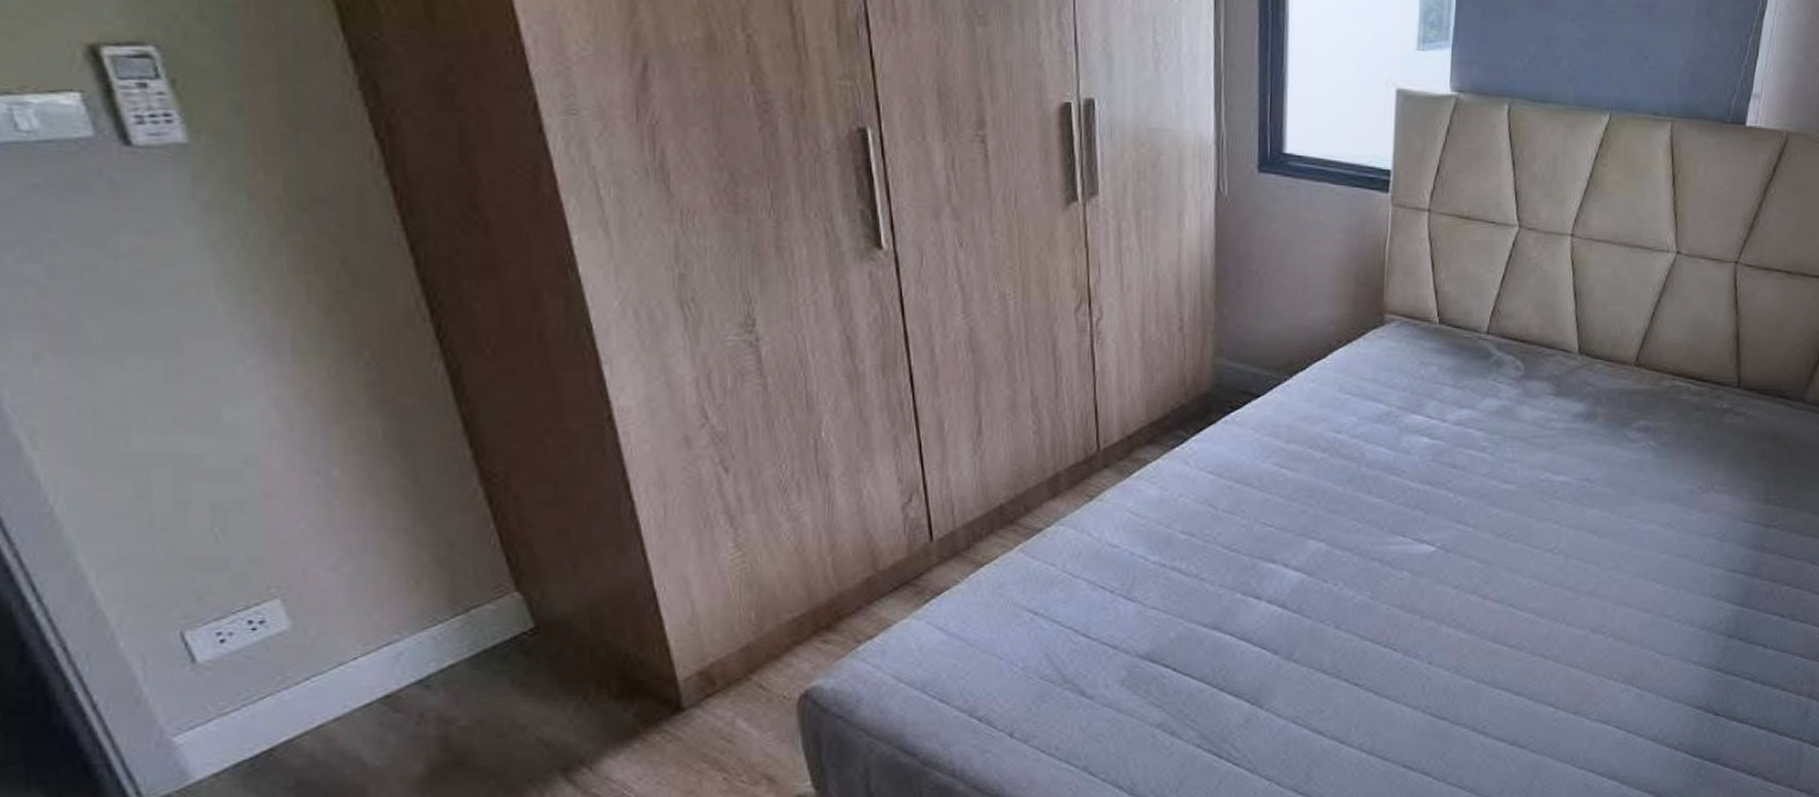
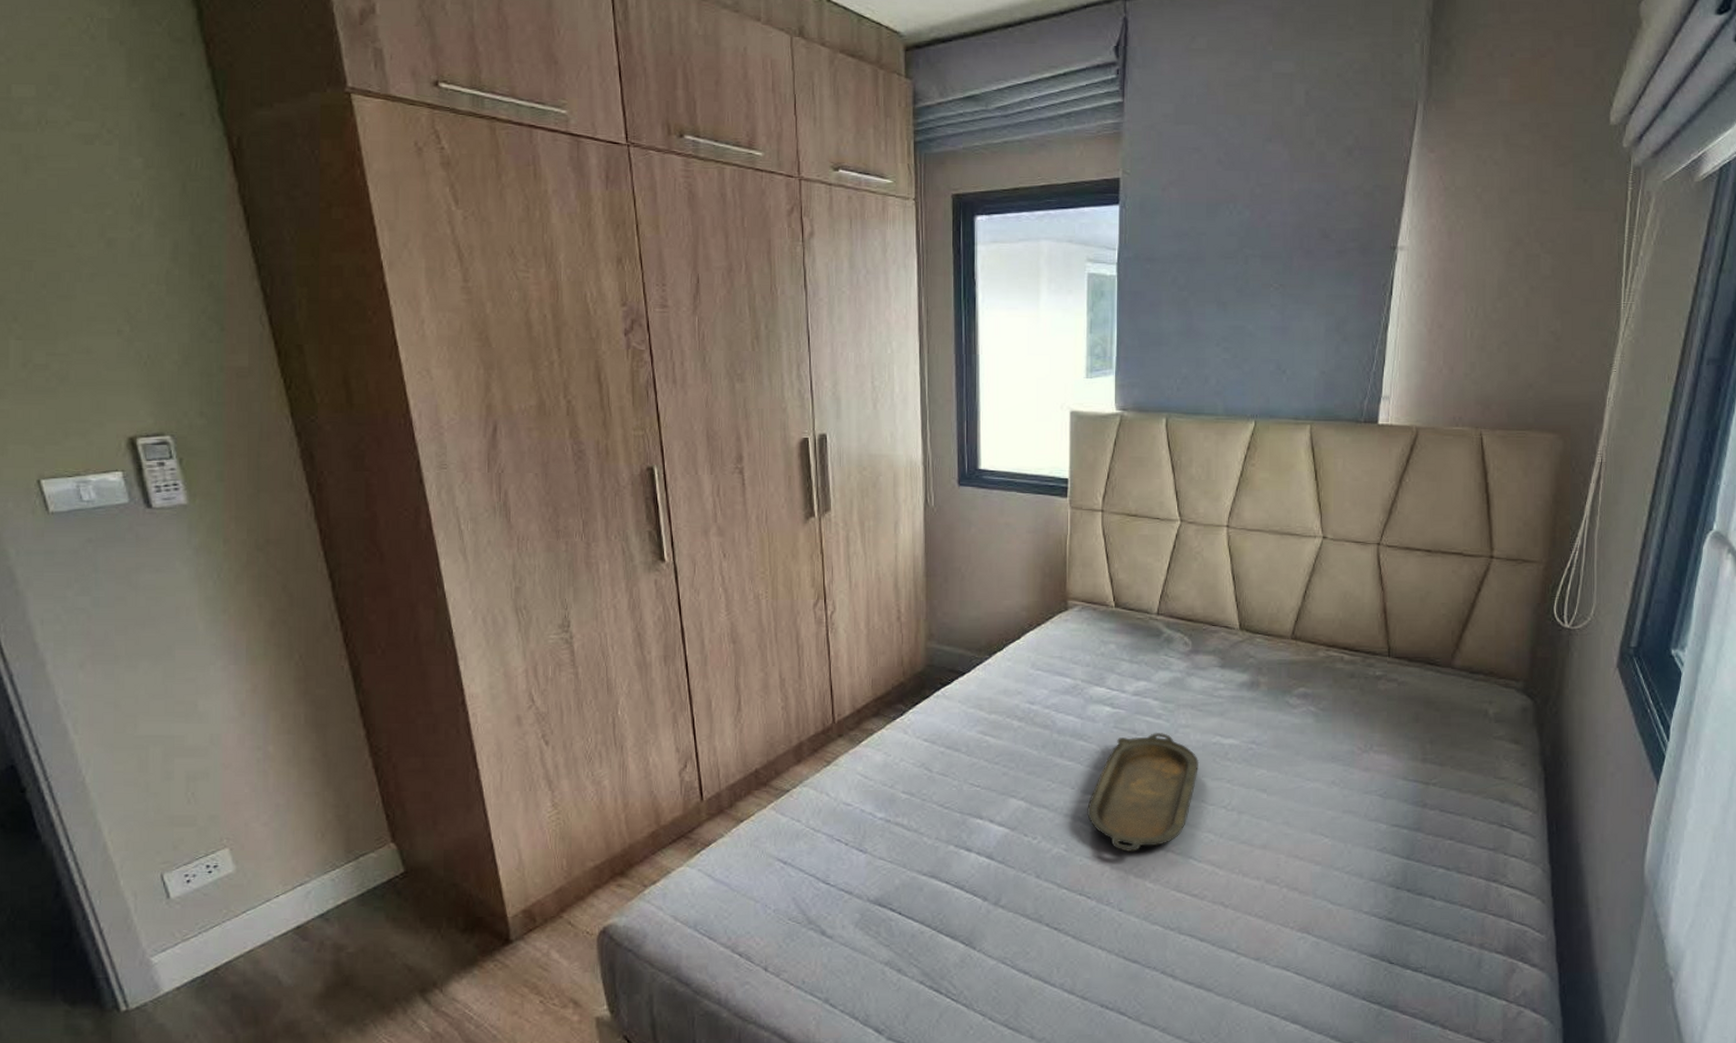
serving tray: none [1397,466,1526,599] -> present [1087,732,1200,852]

